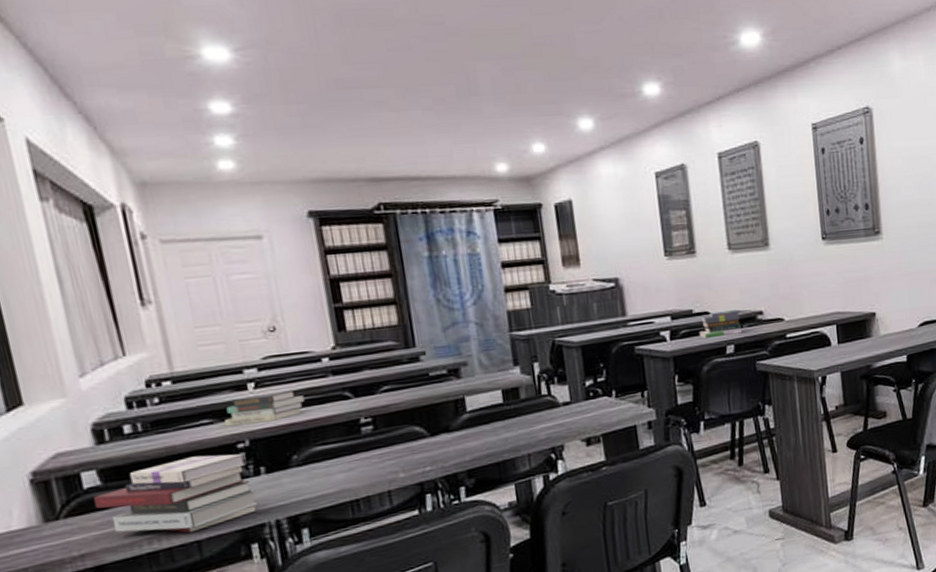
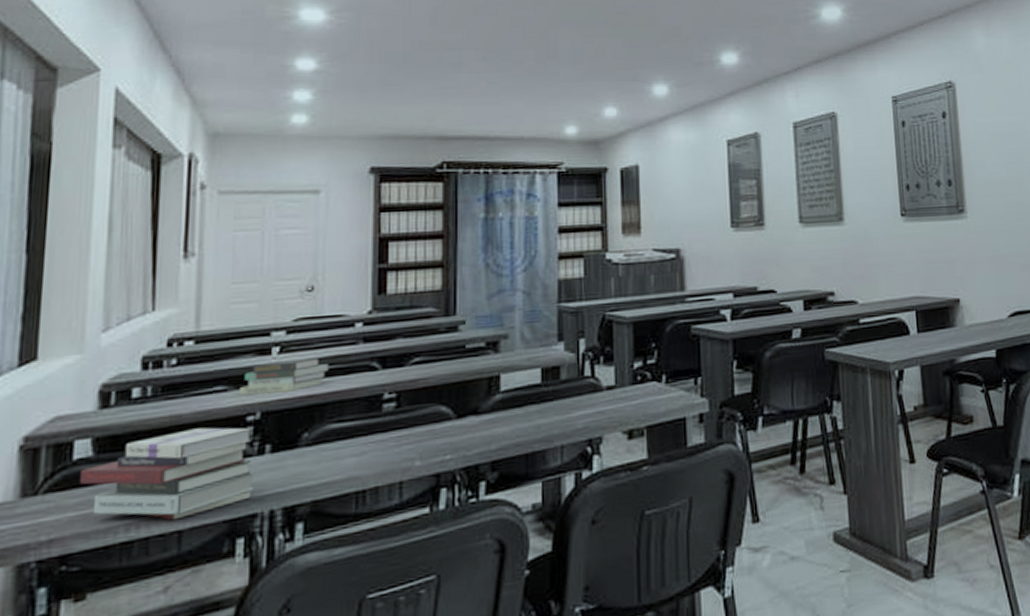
books: present [699,310,742,339] -> none [763,289,811,321]

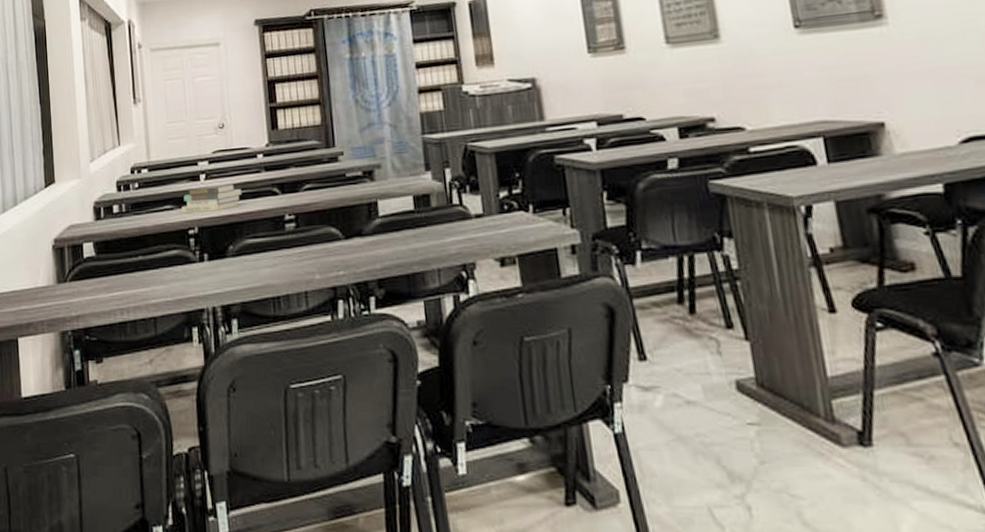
books: present [80,427,255,521] -> none [89,238,201,309]

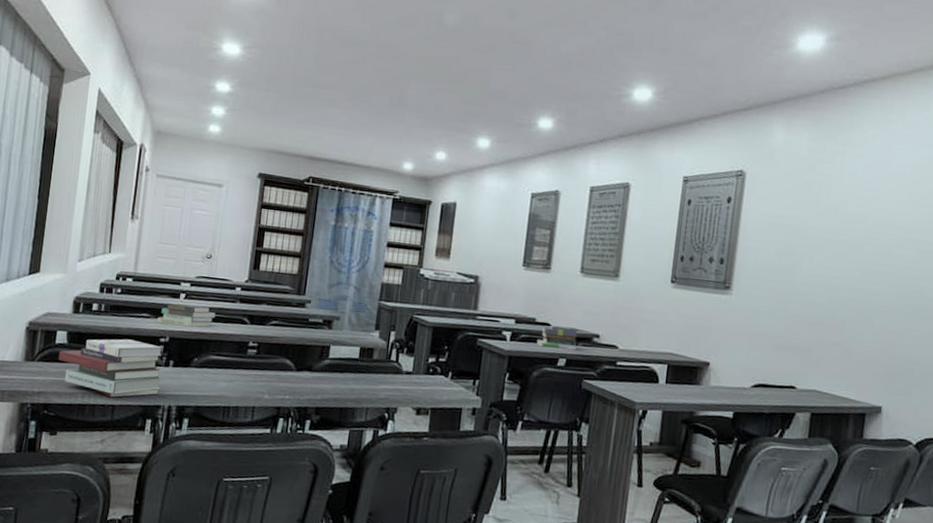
books: none [89,238,201,309] -> present [58,339,162,398]
books: none [631,115,688,150] -> present [536,325,578,351]

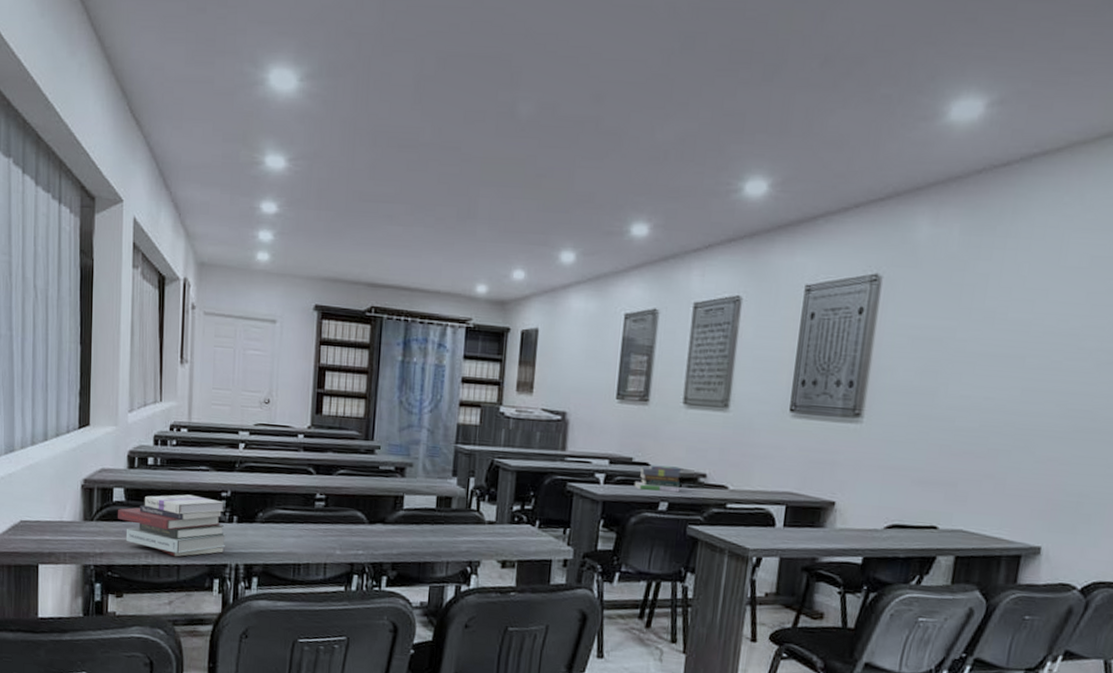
books: present [156,303,216,328] -> none [216,454,279,480]

